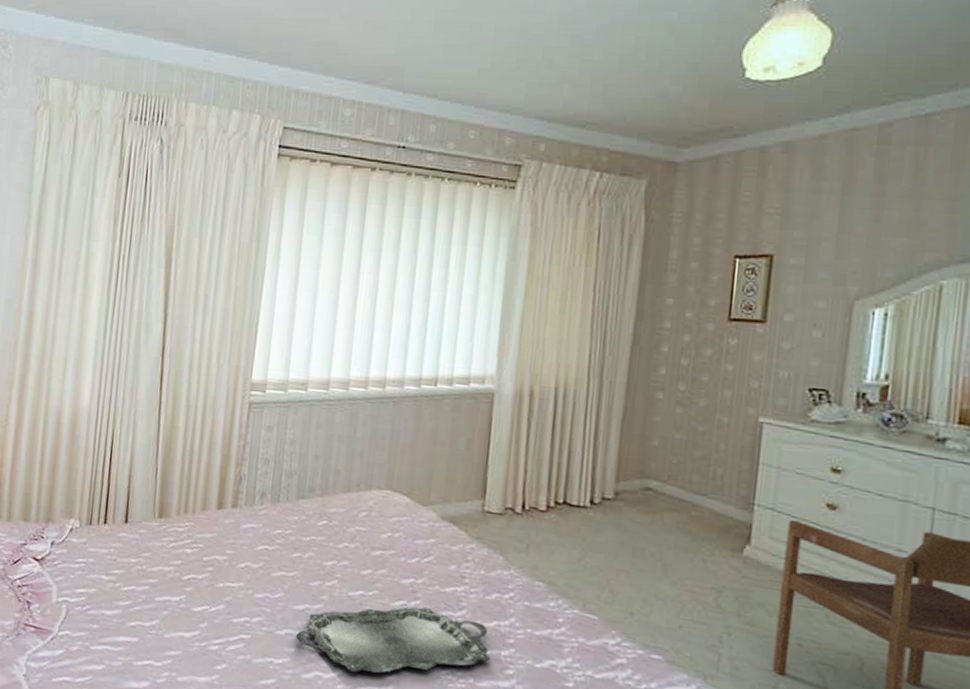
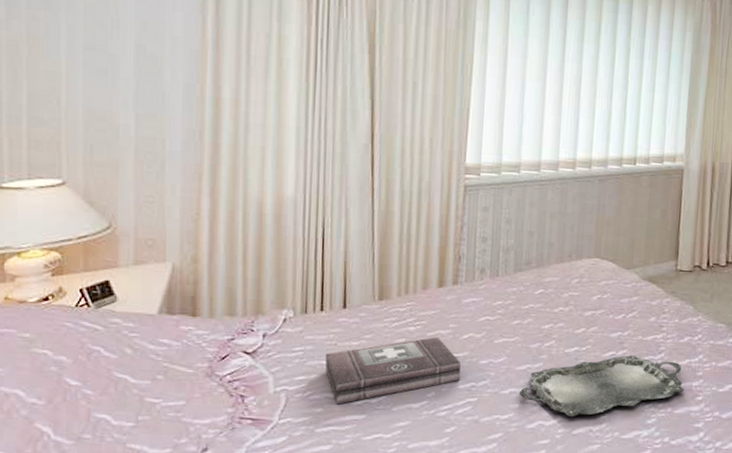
first aid kit: none [104,561,236,624] -> present [325,336,461,405]

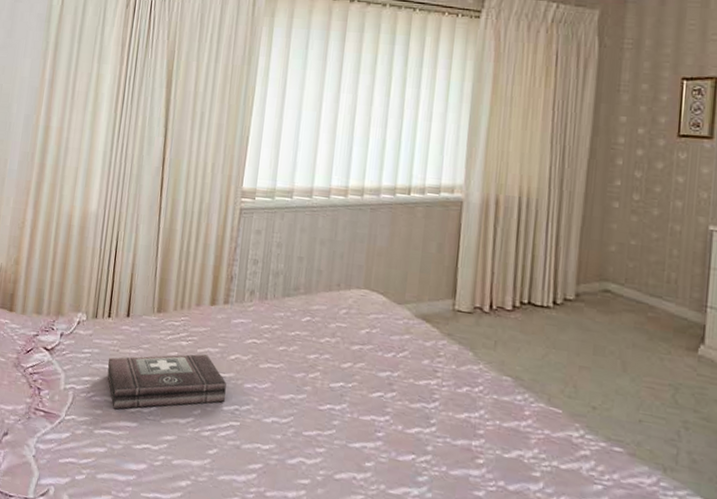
serving tray: present [518,355,684,416] -> none [281,398,462,461]

